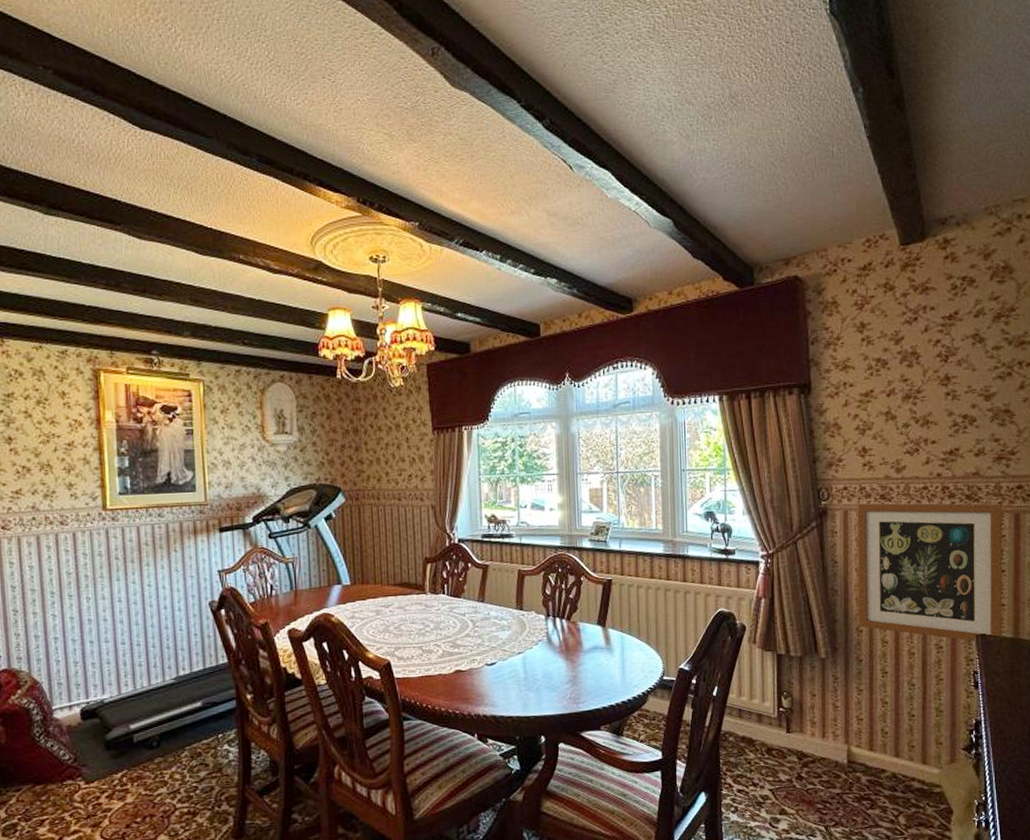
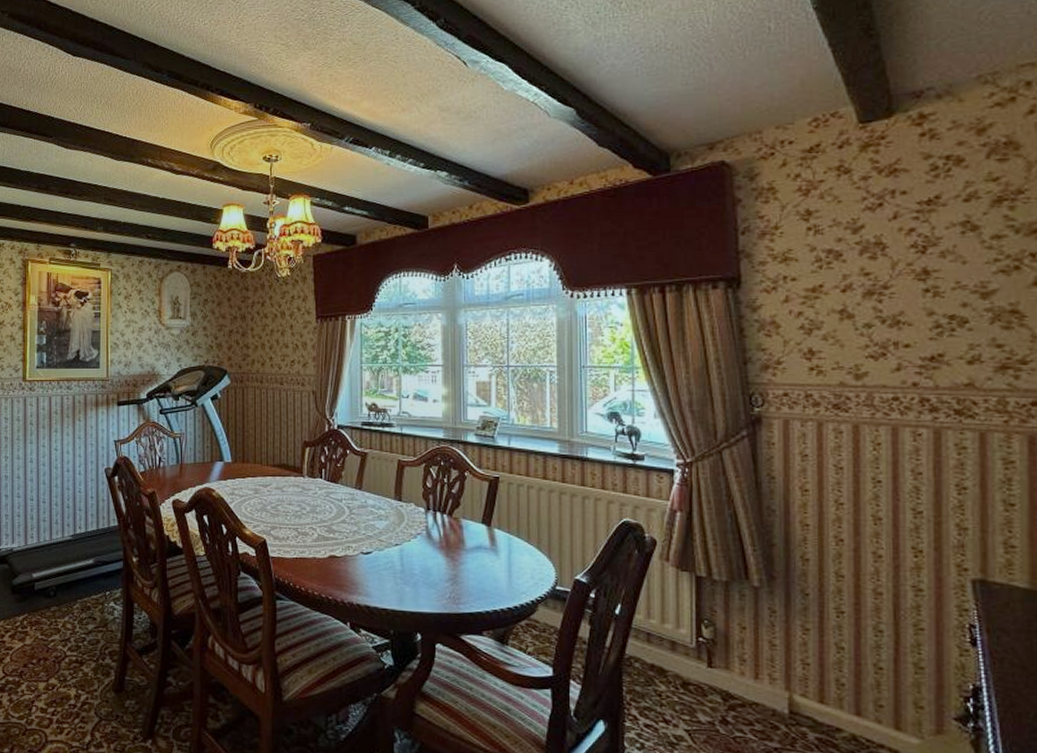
wall art: present [857,503,1003,642] -> none [801,413,1012,588]

